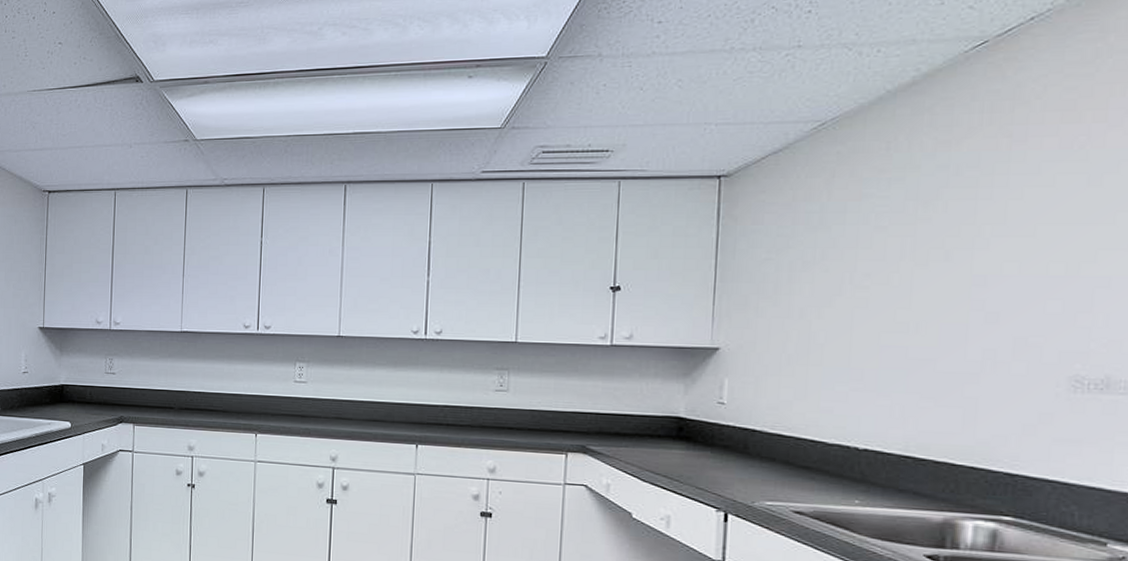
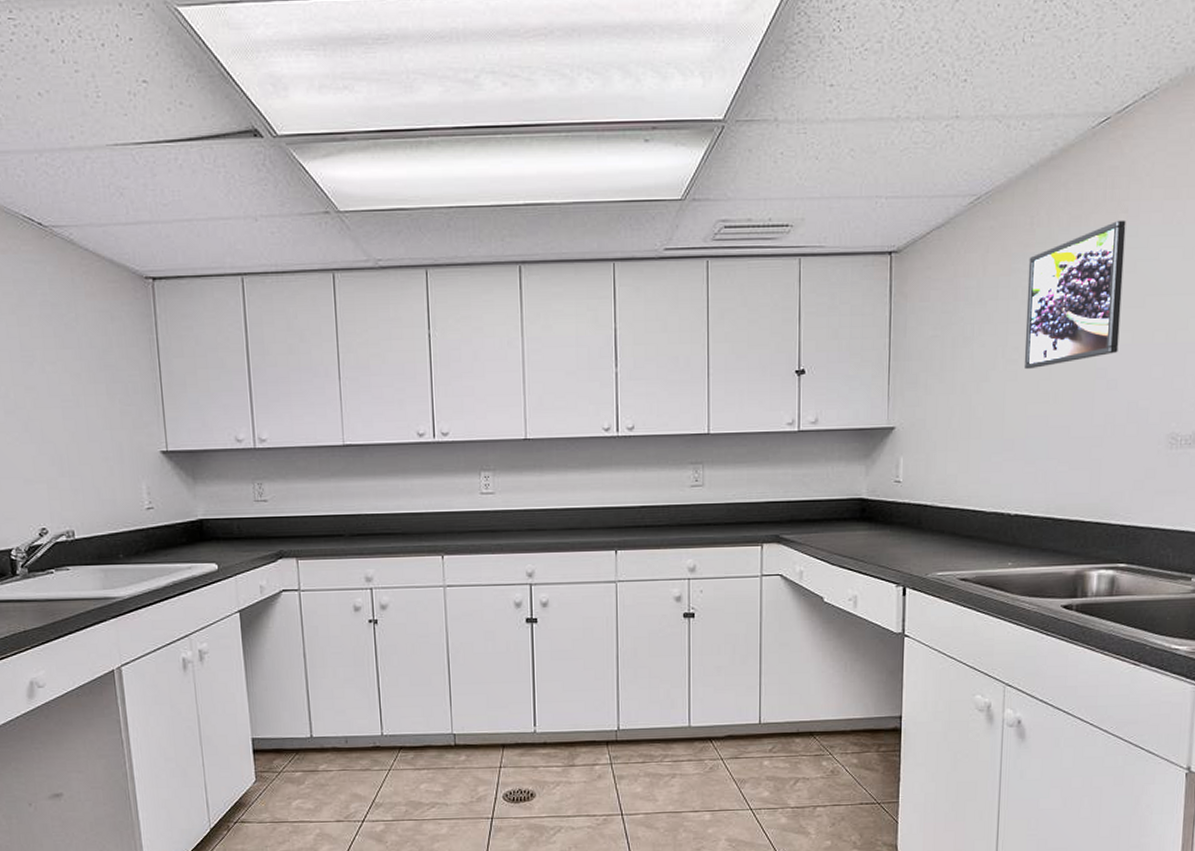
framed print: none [876,144,1010,297] -> present [1024,220,1126,370]

